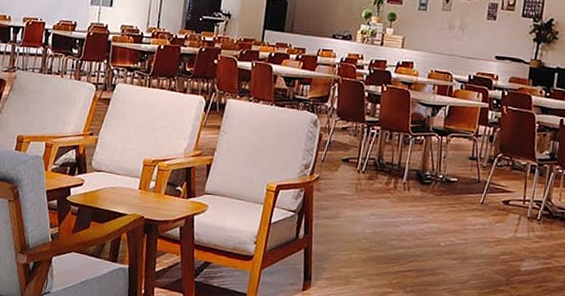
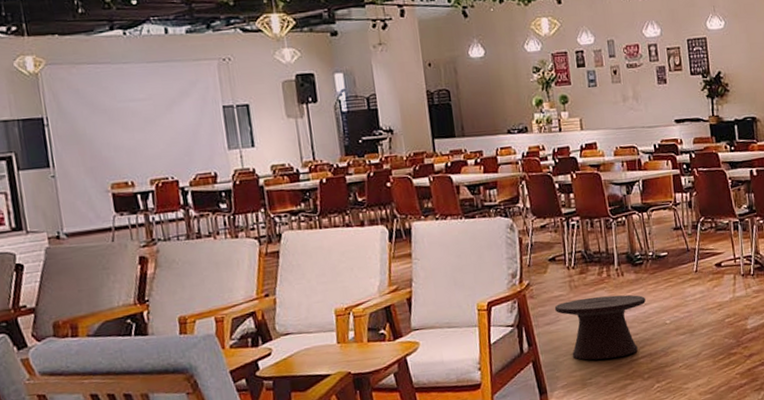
side table: none [336,201,425,266] -> present [554,294,646,360]

